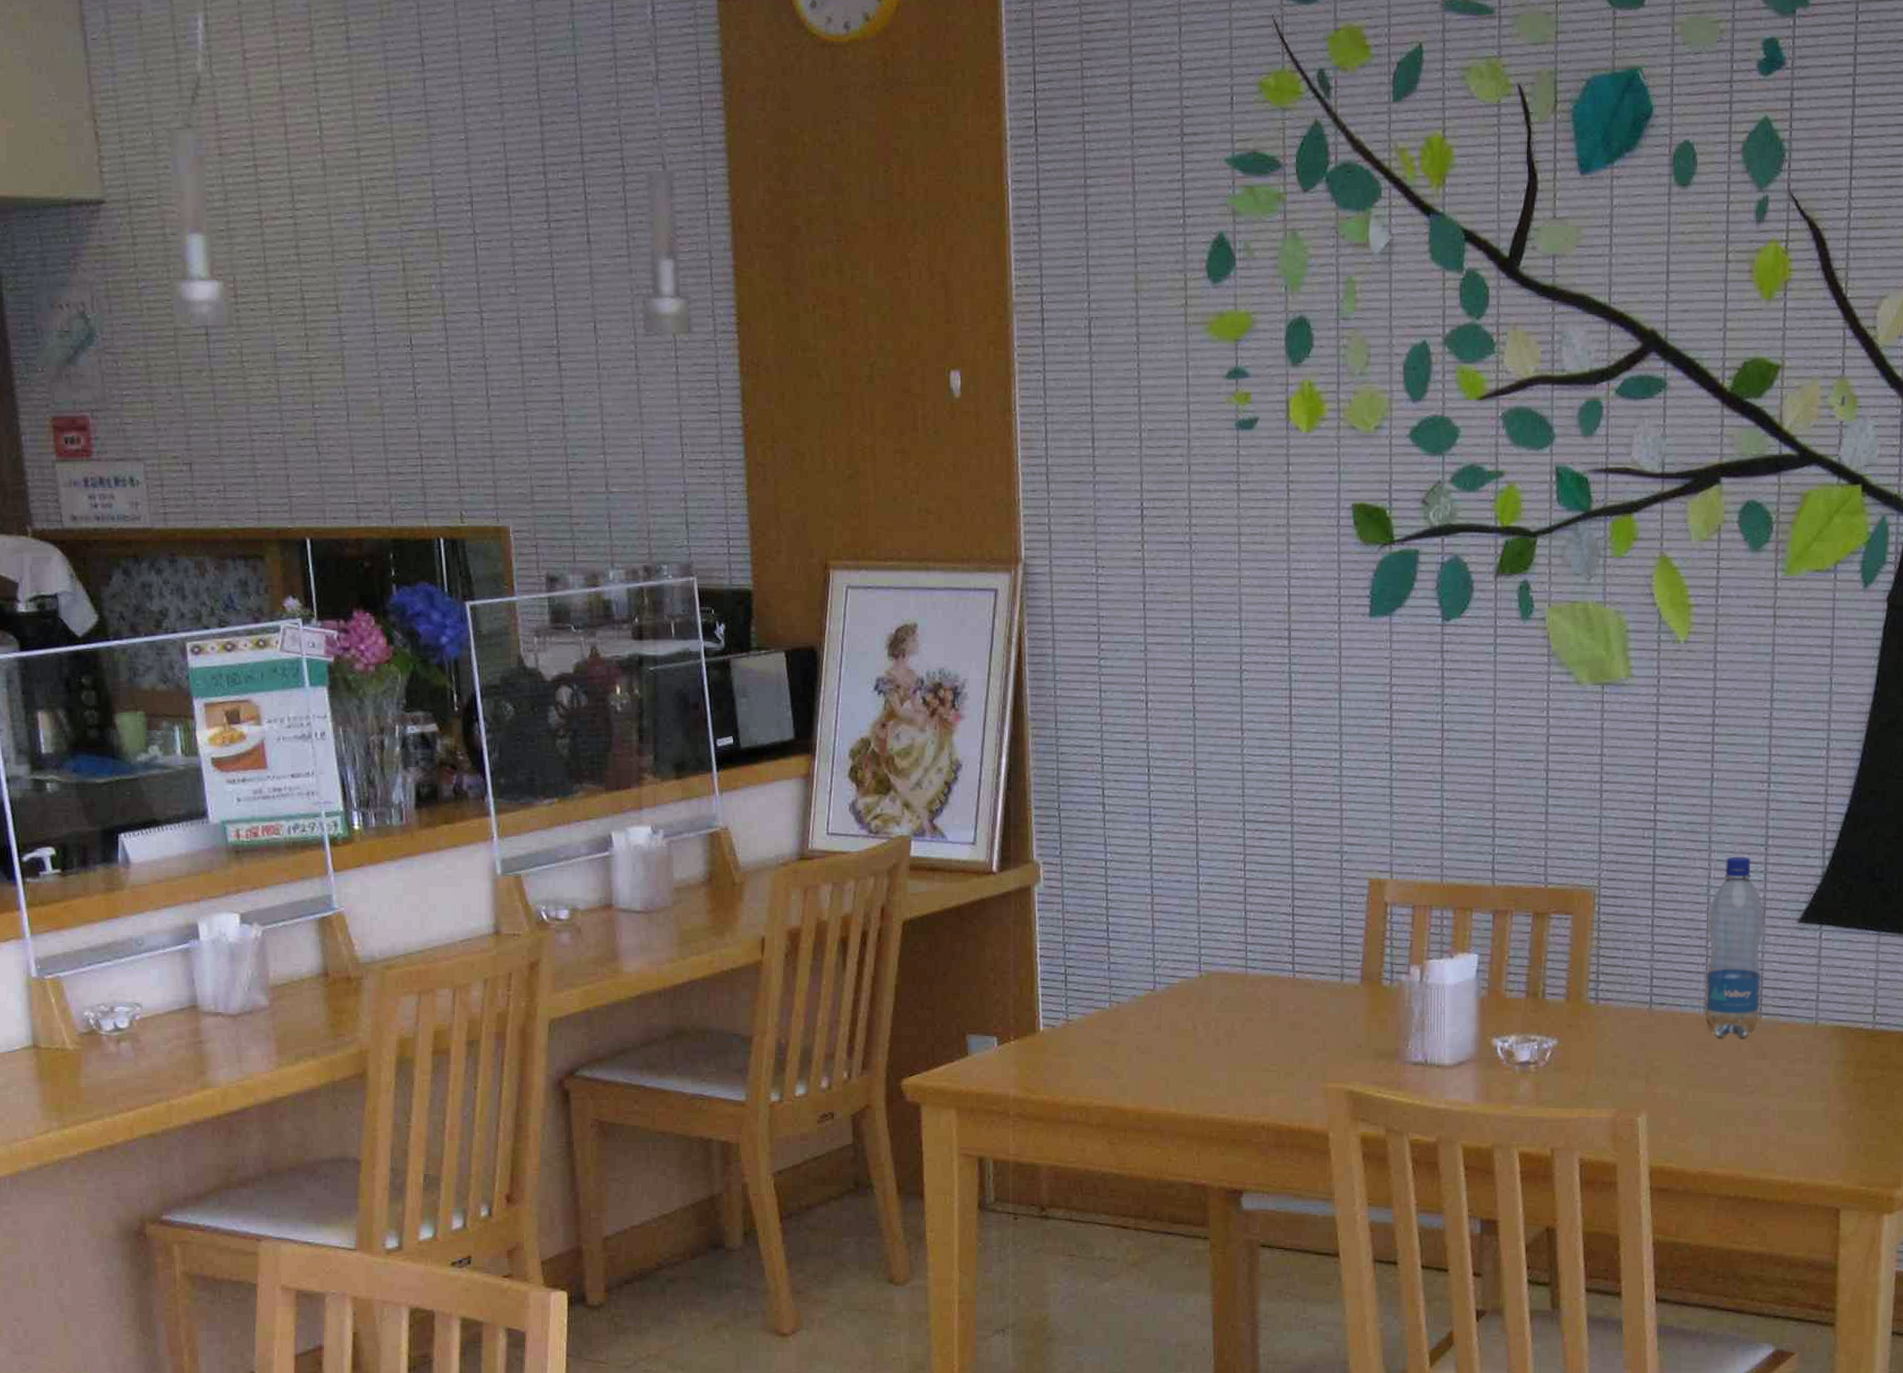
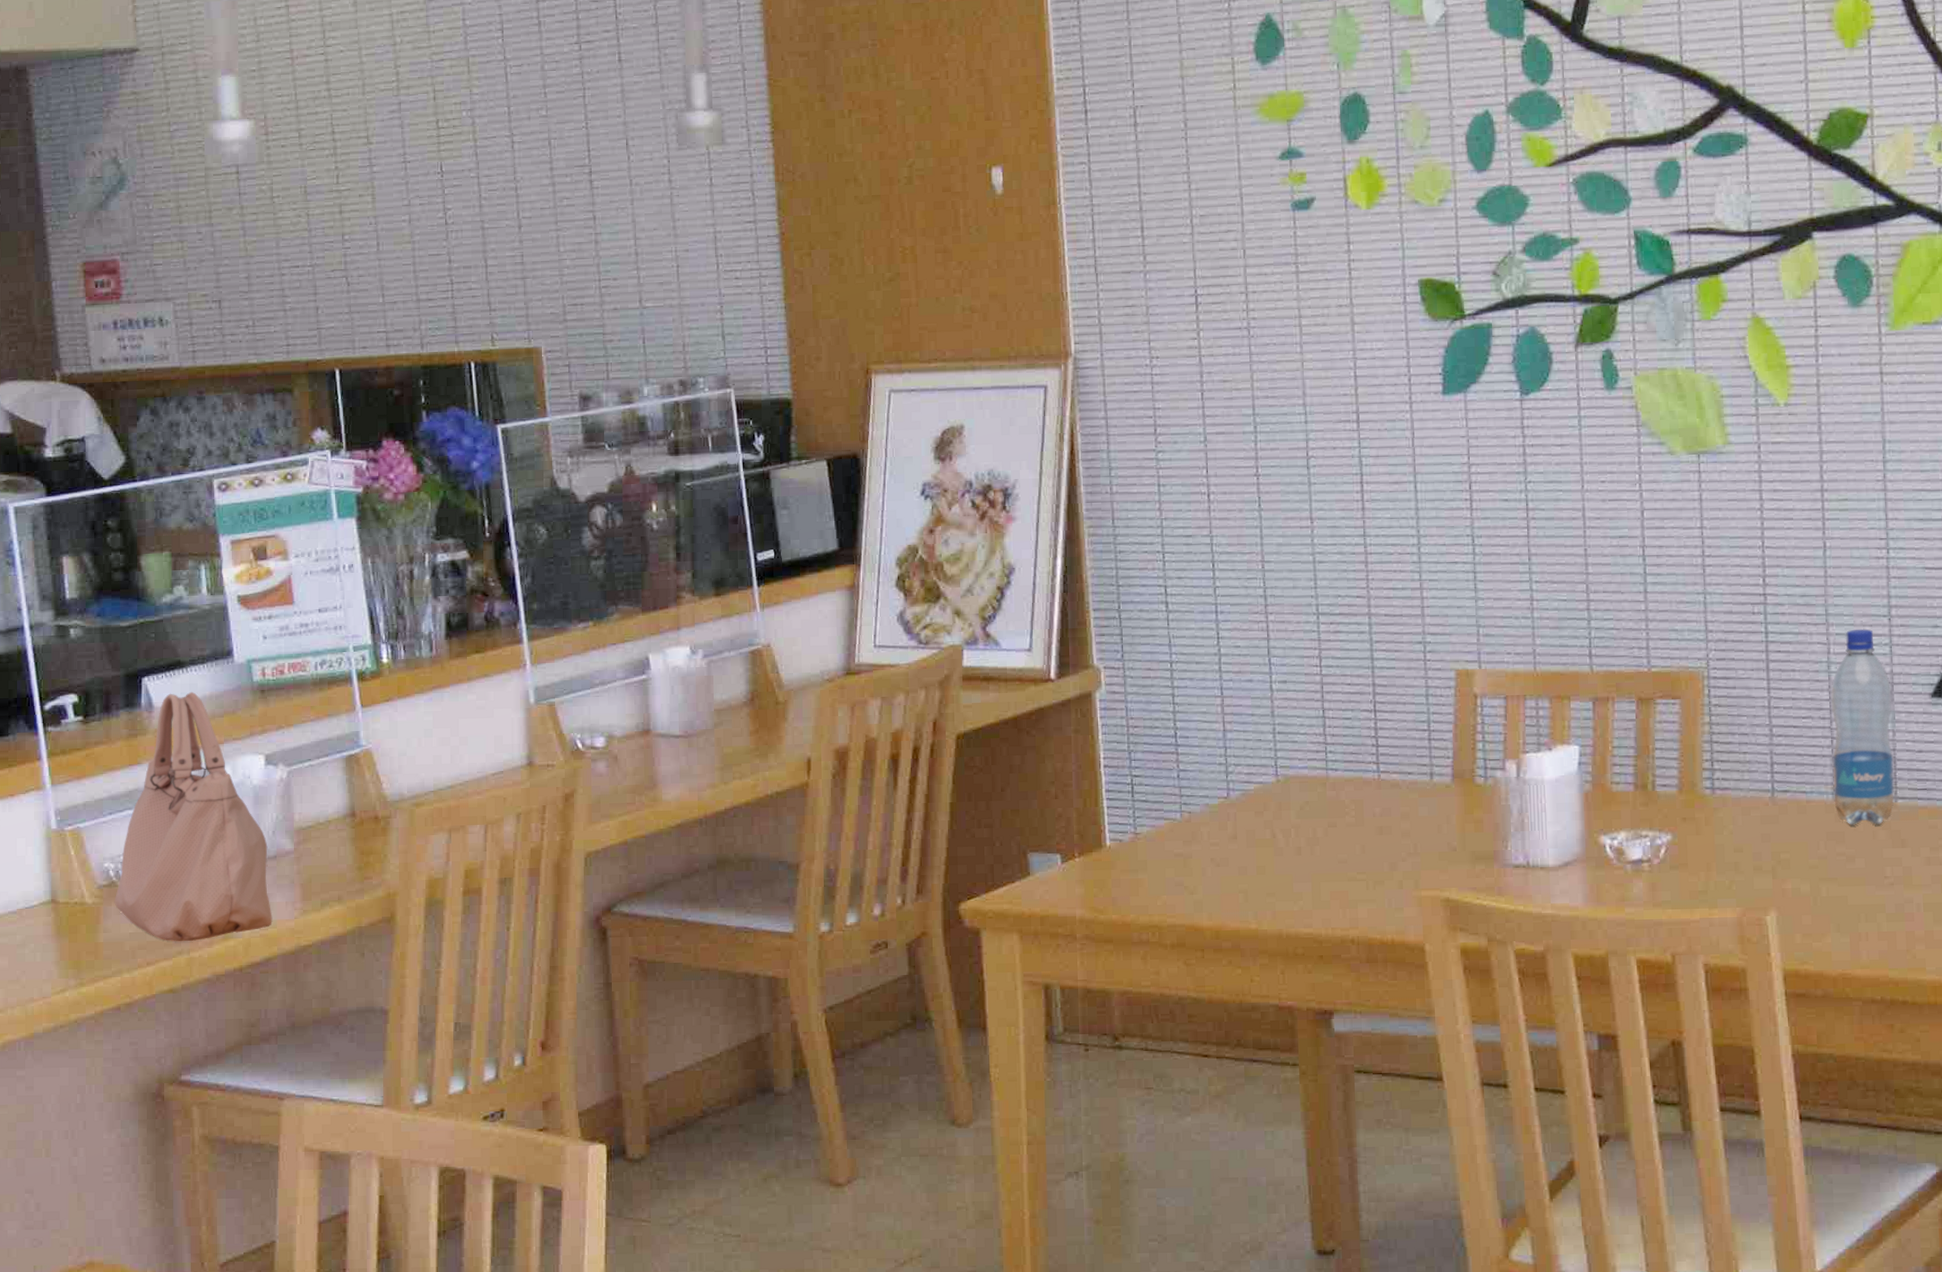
handbag: none [94,849,249,1090] -> present [114,691,273,942]

